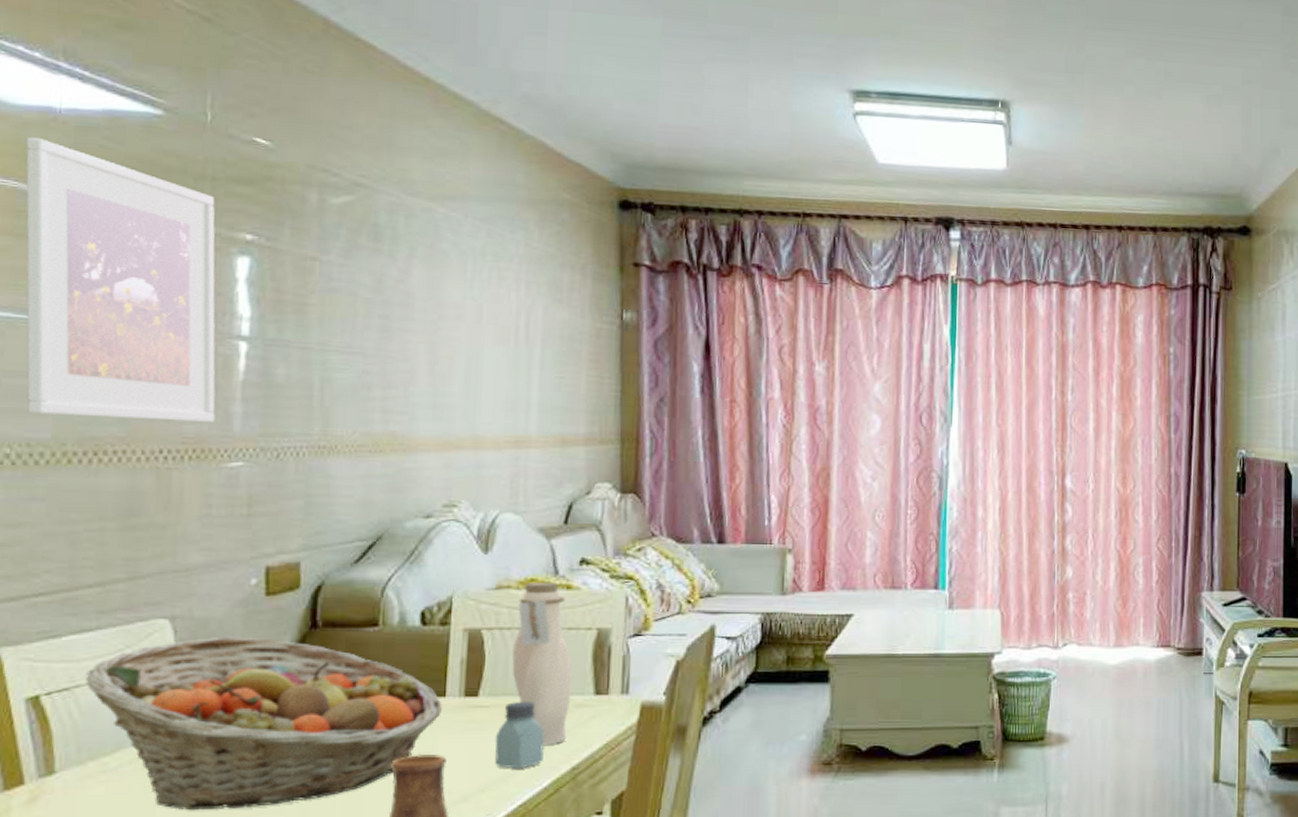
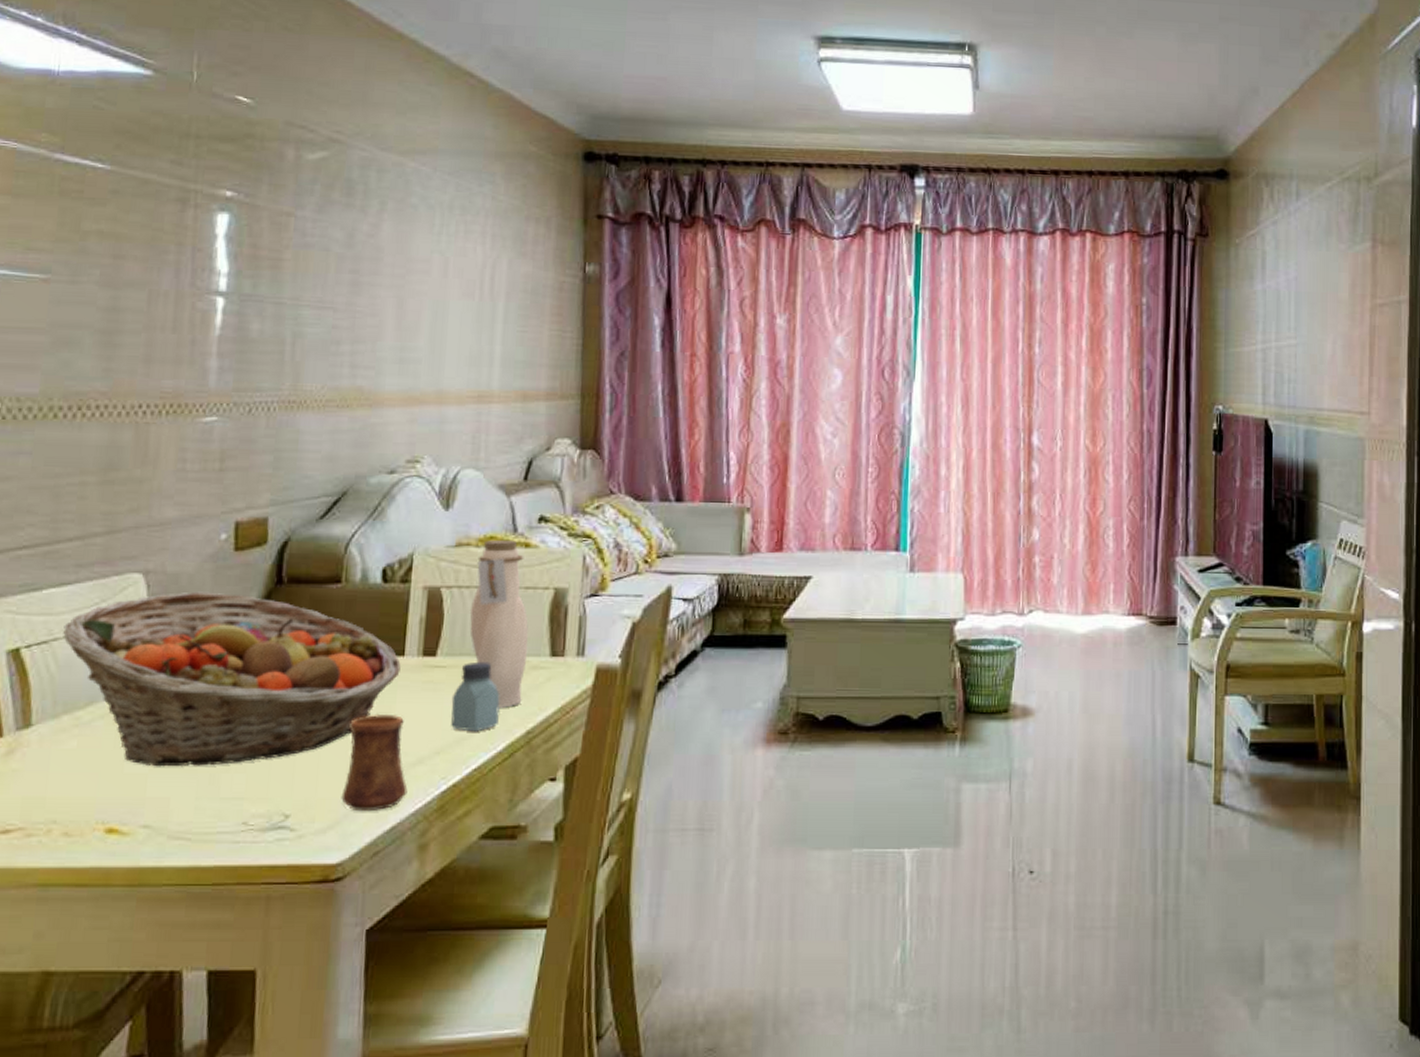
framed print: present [26,138,216,422] -> none [18,100,198,377]

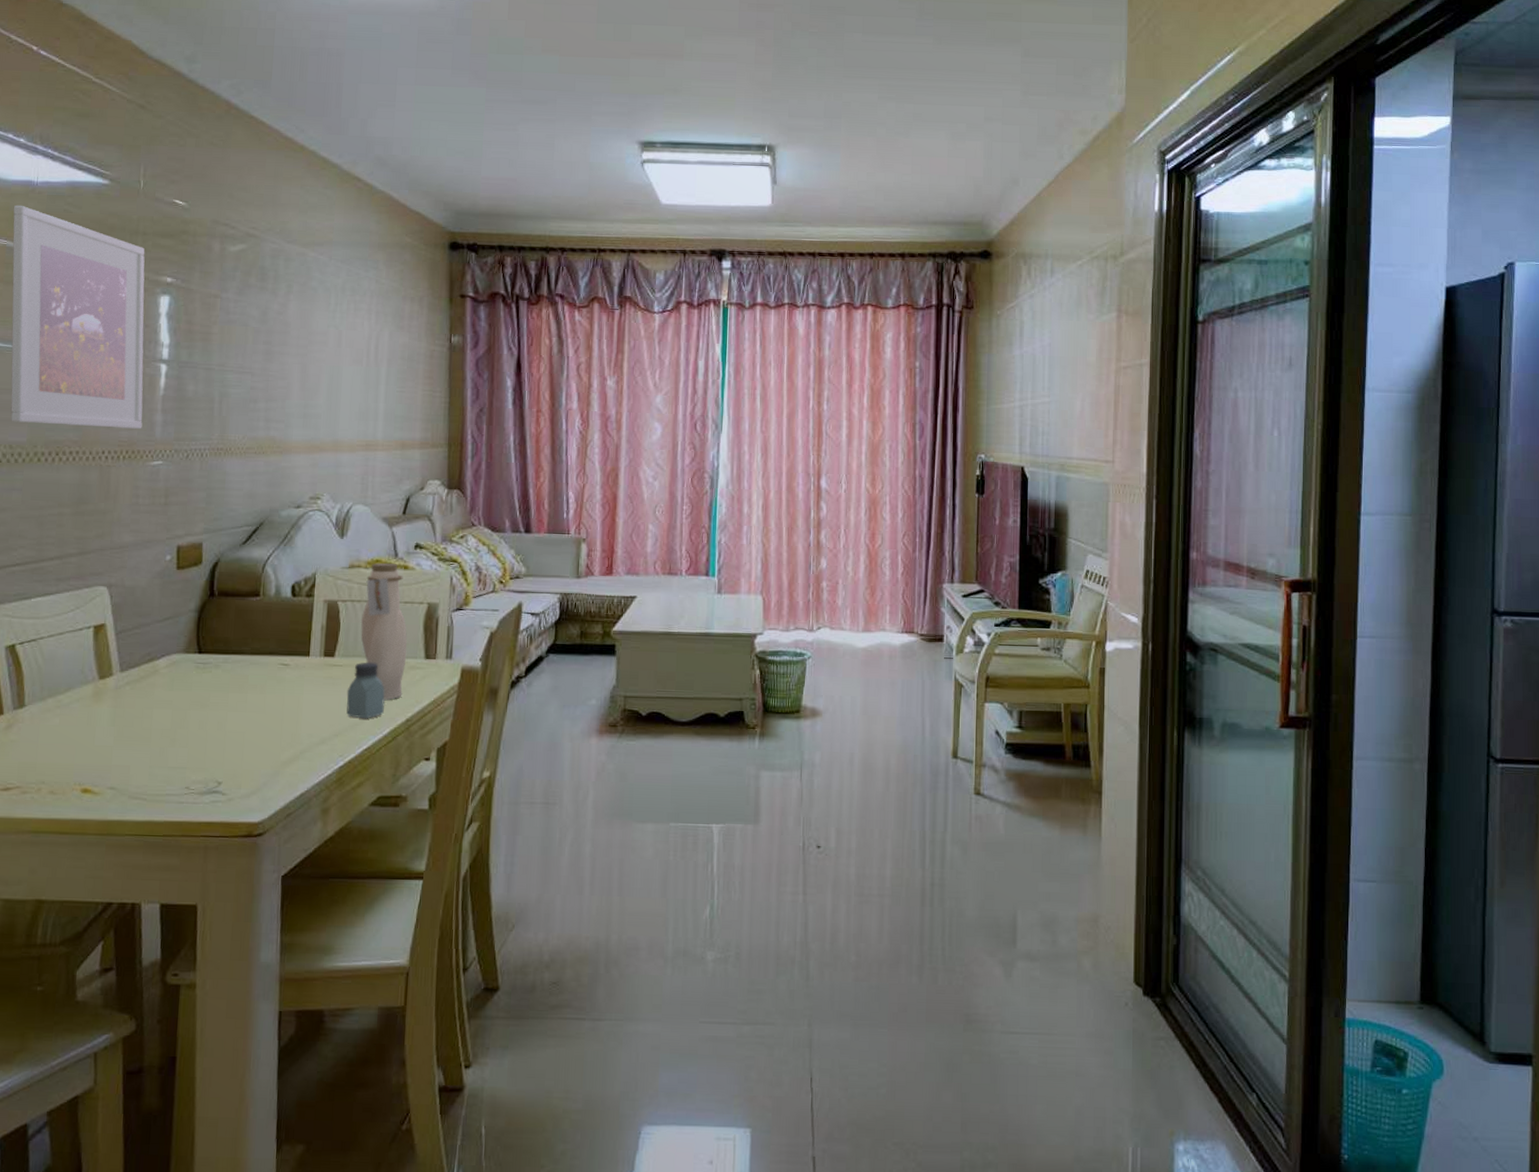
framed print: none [18,100,198,377] -> present [10,206,145,429]
fruit basket: present [63,591,402,767] -> none [47,602,308,741]
cup: present [341,713,408,812] -> none [261,702,313,781]

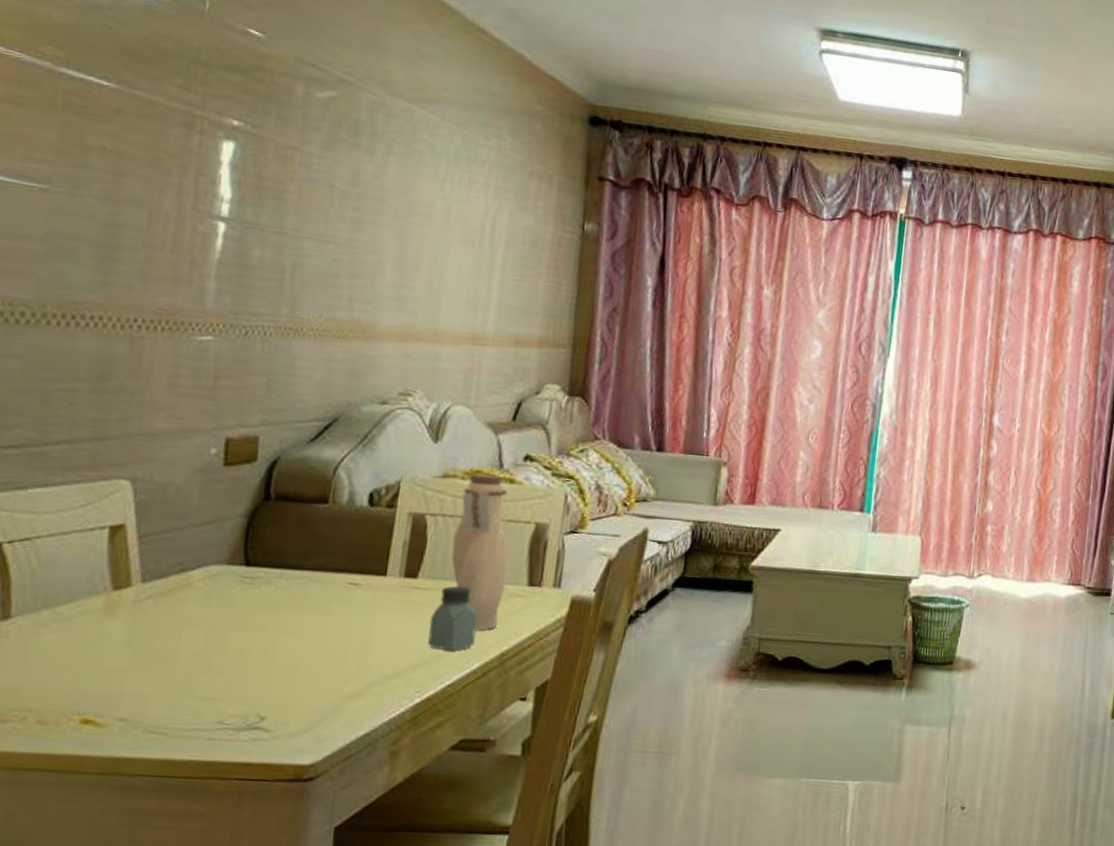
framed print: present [10,206,145,429] -> none [13,12,206,297]

